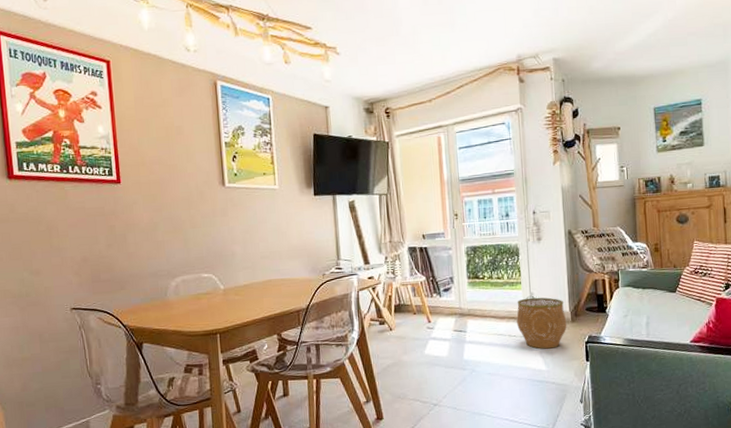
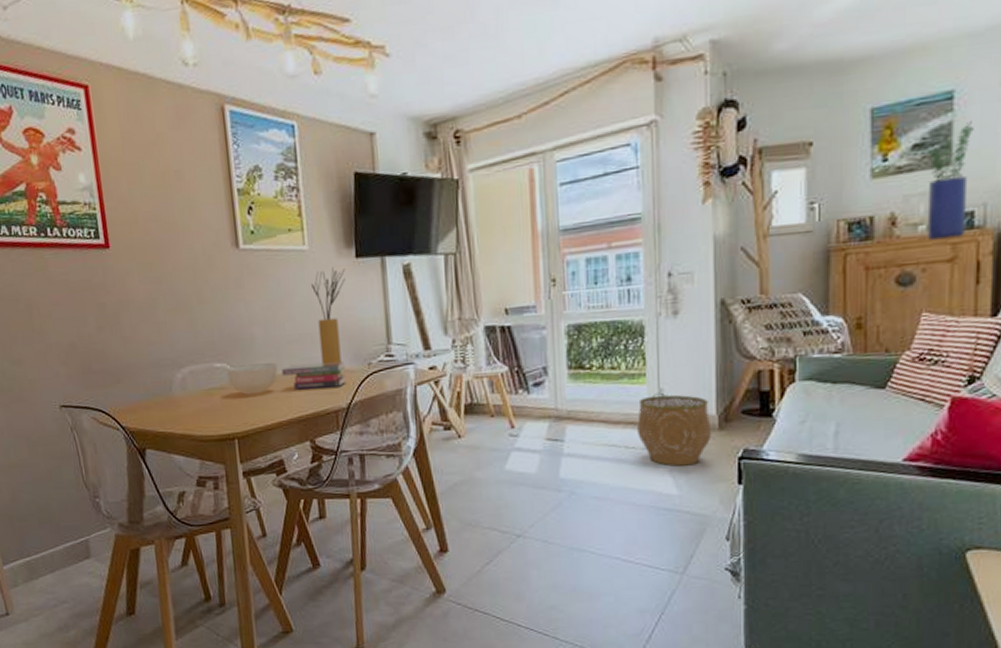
bowl: none [211,274,253,299] -> present [226,363,278,395]
books: none [256,272,306,295] -> present [282,360,346,390]
vase: none [279,202,307,274] -> present [310,268,346,364]
vase: none [690,118,715,194] -> present [926,120,974,241]

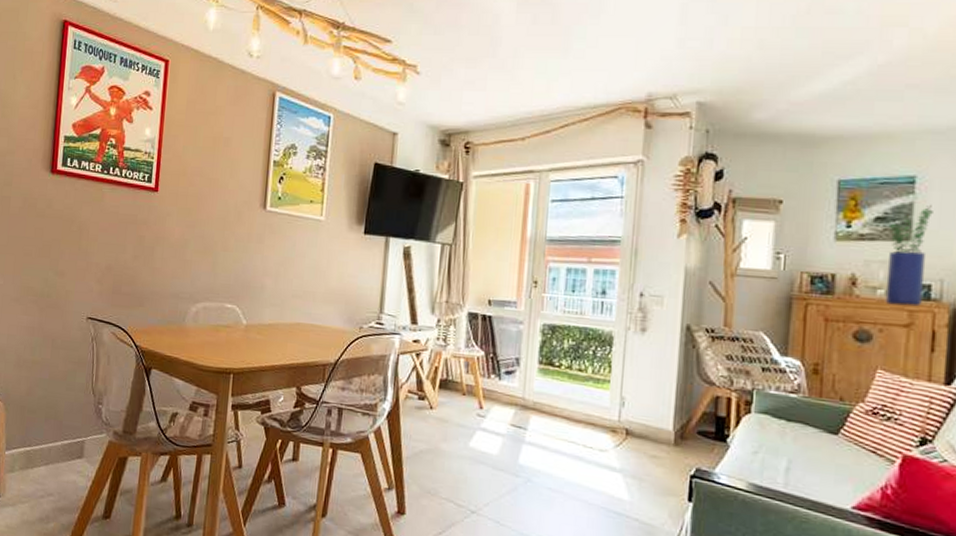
bowl: present [226,363,278,395] -> none [234,309,280,338]
books: present [282,360,346,390] -> none [283,316,339,344]
vase: present [310,268,346,364] -> none [319,239,354,322]
basket: present [636,392,712,466] -> none [595,399,667,475]

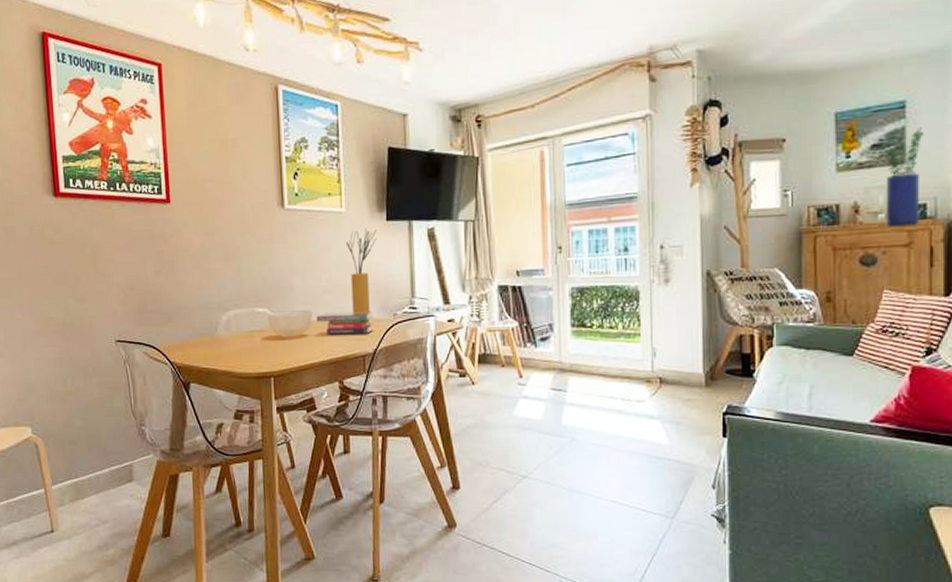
bowl: none [234,309,280,338] -> present [266,310,313,338]
books: none [283,316,339,344] -> present [316,311,374,335]
vase: none [319,239,354,322] -> present [345,228,377,313]

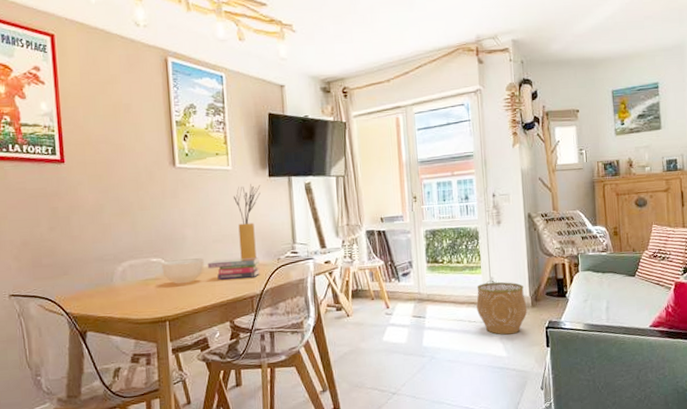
basket: none [631,351,699,418] -> present [476,280,527,335]
vase: present [885,126,924,227] -> none [647,102,673,177]

